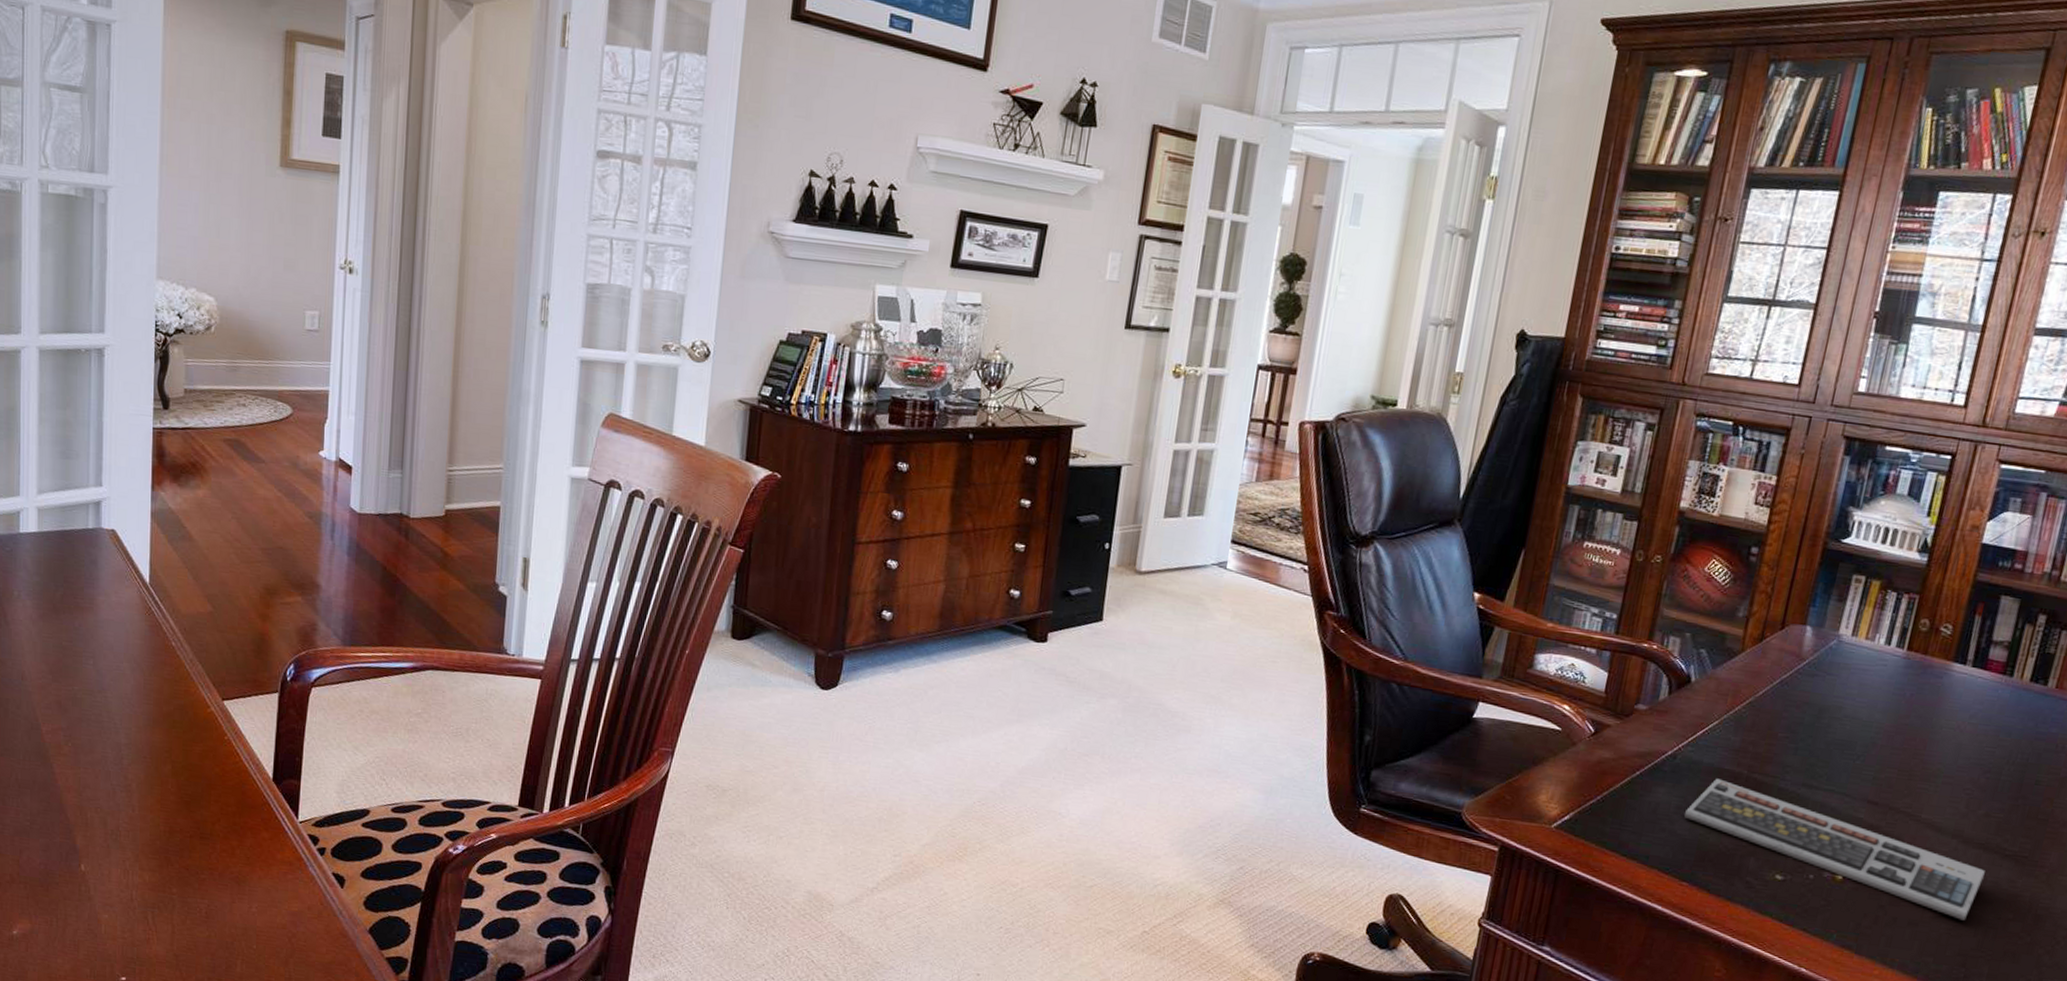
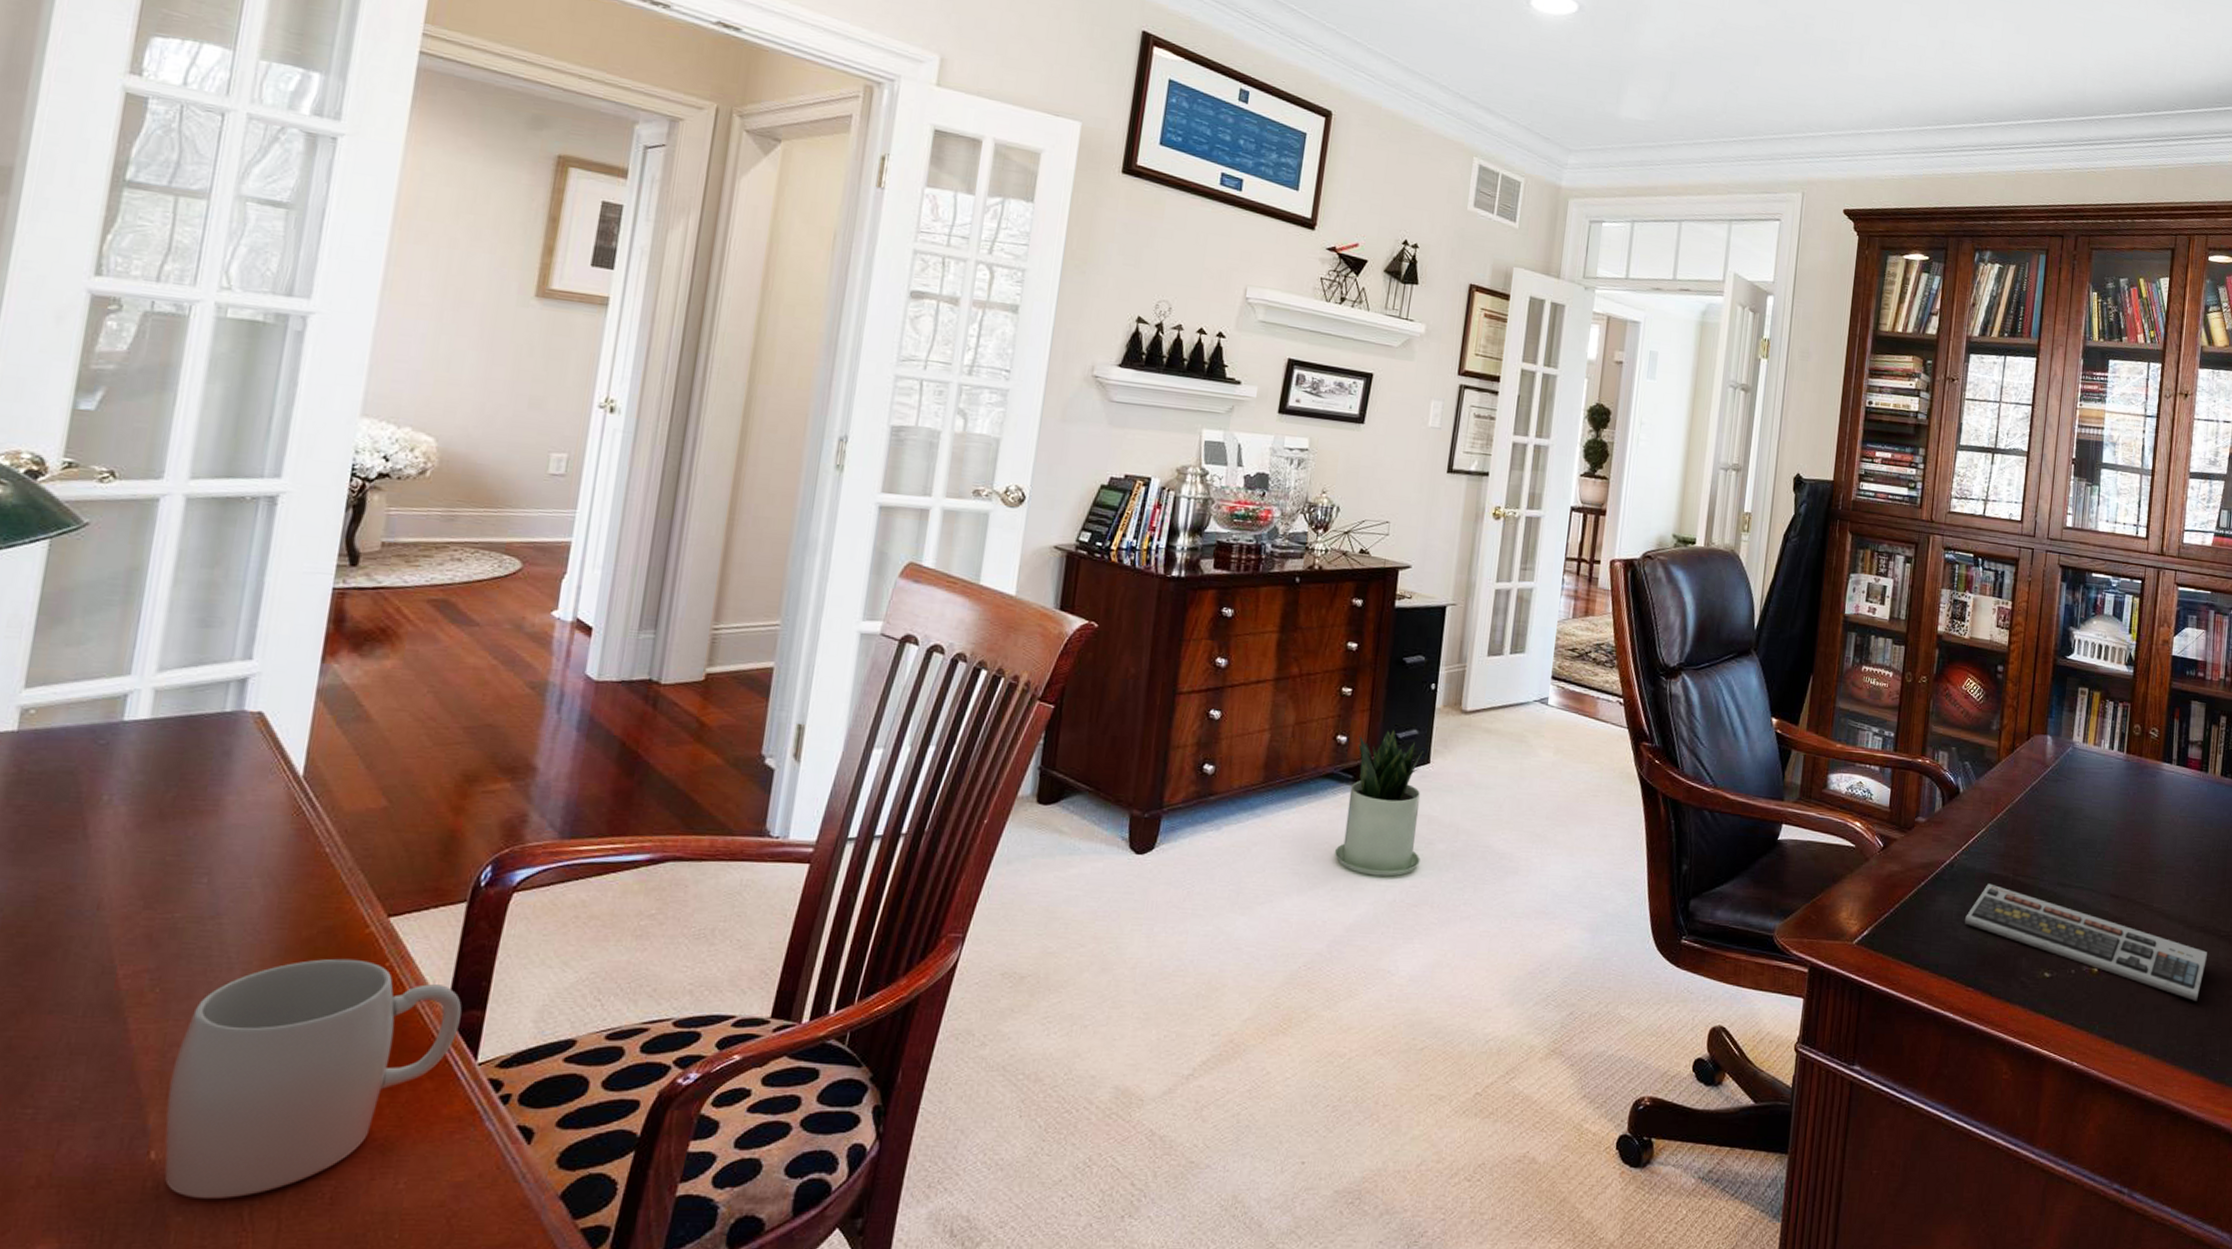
mug: none [87,730,283,905] -> present [164,958,462,1200]
planter: none [1007,586,1096,727] -> present [1334,730,1423,877]

